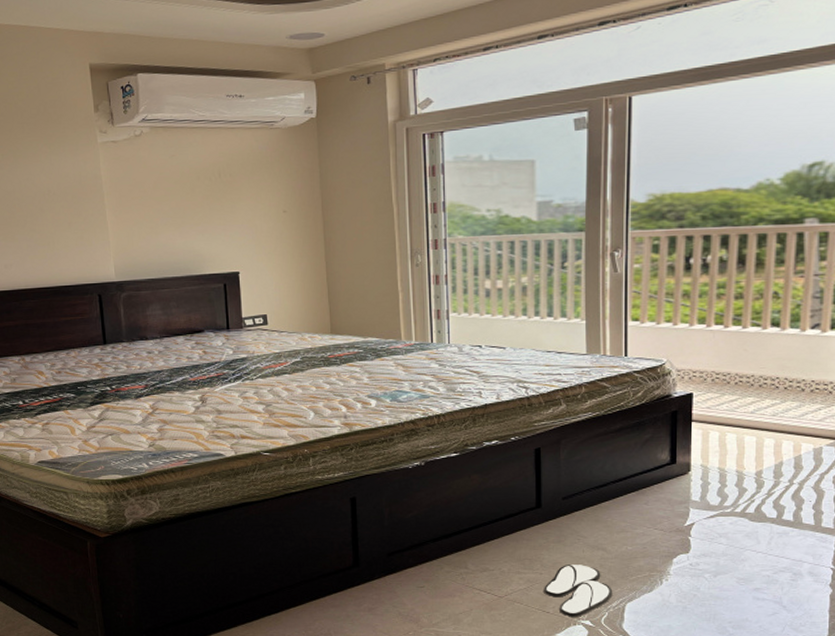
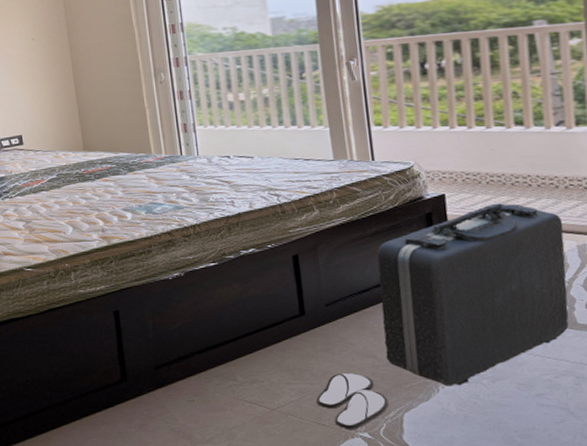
suitcase: none [616,404,803,579] -> present [377,203,569,386]

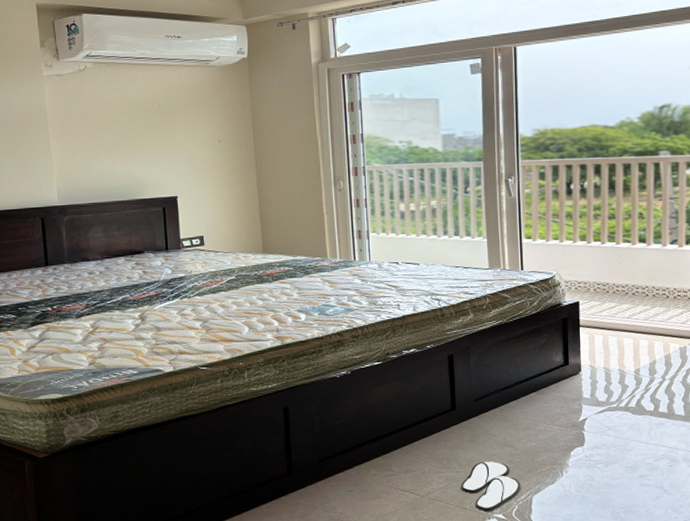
suitcase: present [377,203,569,386] -> none [519,310,670,471]

